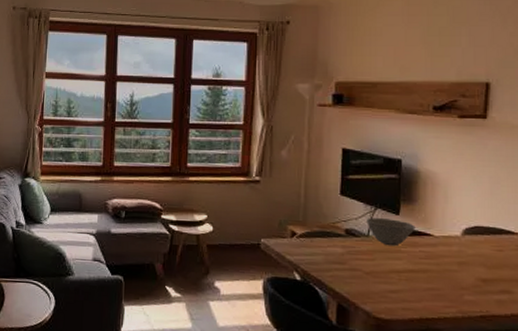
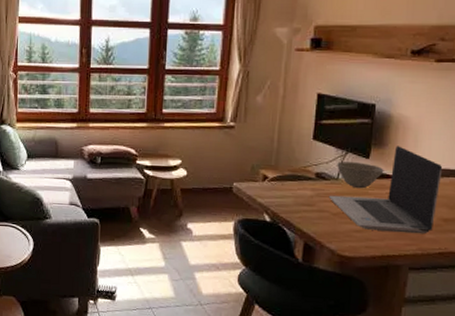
laptop computer: none [360,202,476,296] -> present [328,146,443,234]

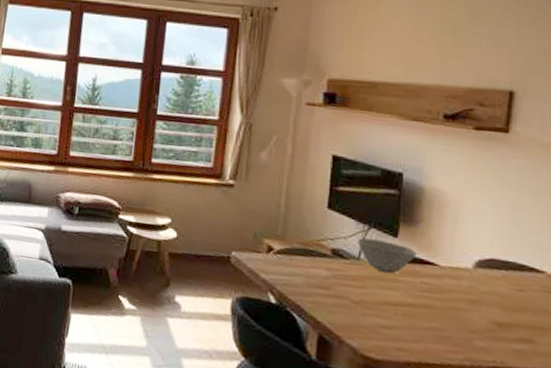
laptop computer: present [328,146,443,234] -> none [348,225,492,340]

